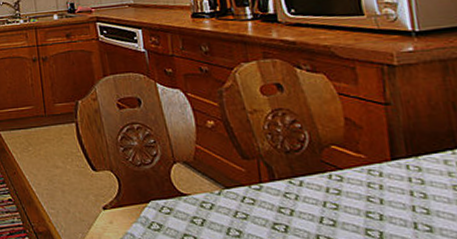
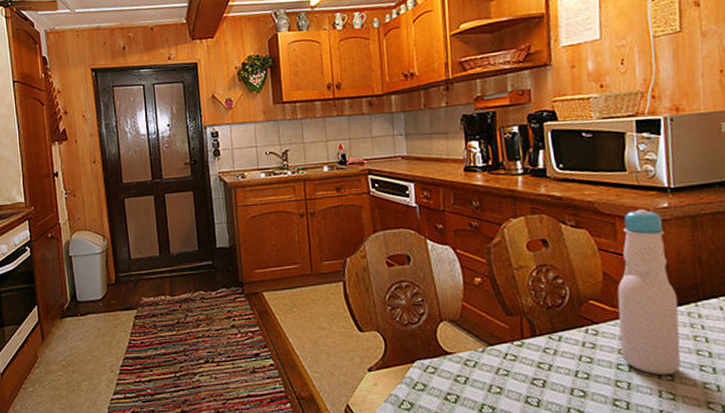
bottle: none [361,53,439,226] -> present [617,209,681,376]

